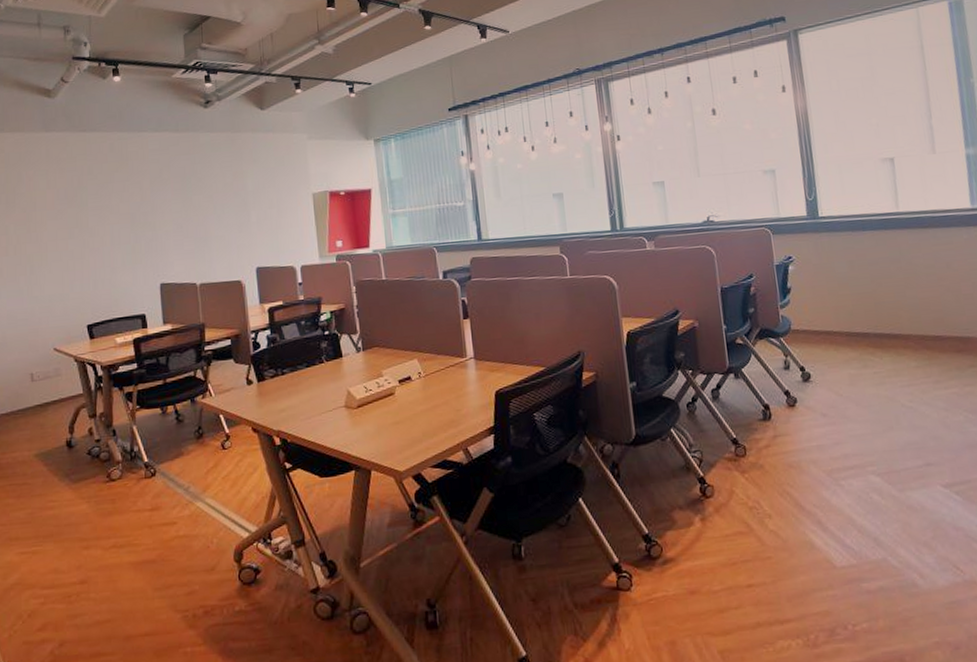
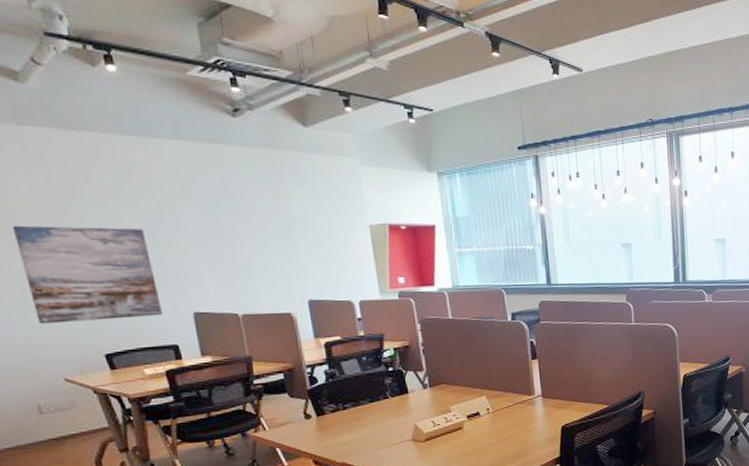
wall art: none [31,210,135,300] -> present [12,225,163,324]

